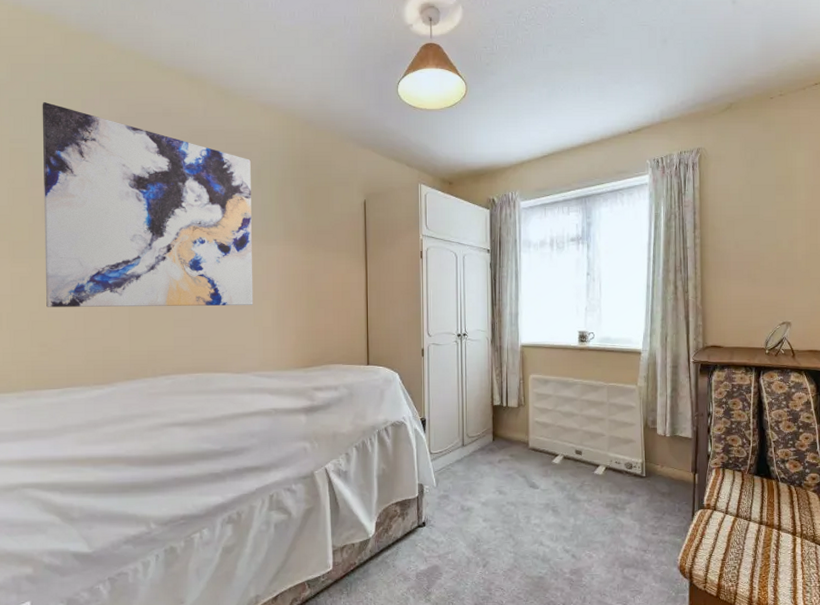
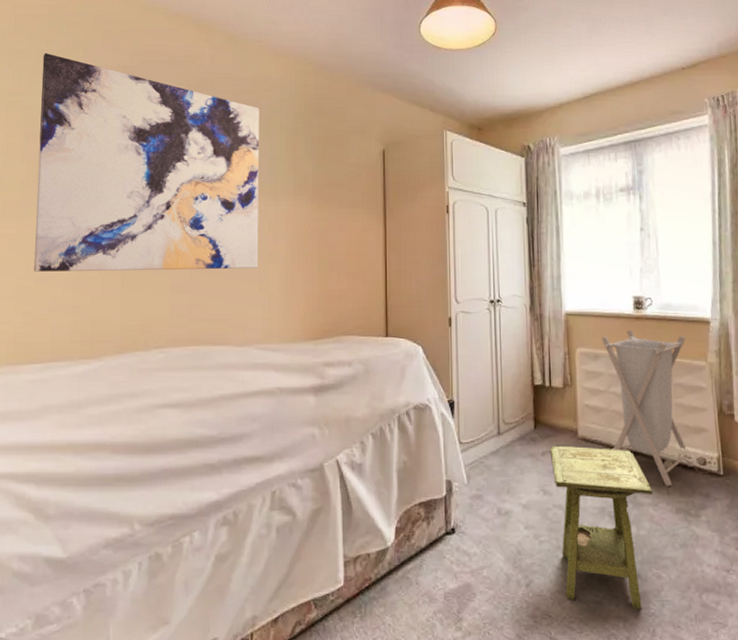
side table: none [505,454,589,582] -> present [549,445,654,610]
laundry hamper: none [551,359,623,486] -> present [602,330,694,486]

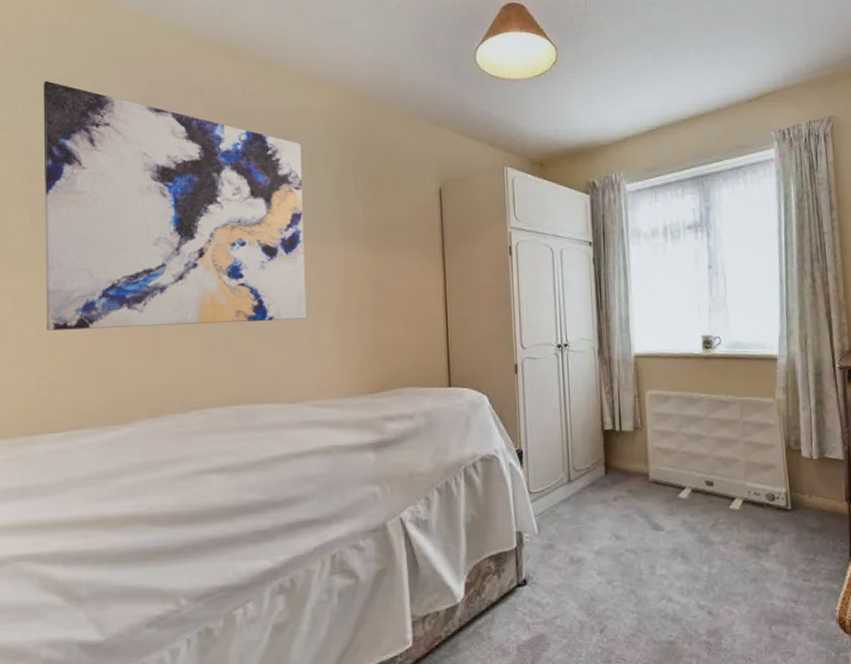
side table: present [549,445,654,610] -> none [621,489,724,647]
laundry hamper: present [602,330,694,486] -> none [671,370,763,524]

